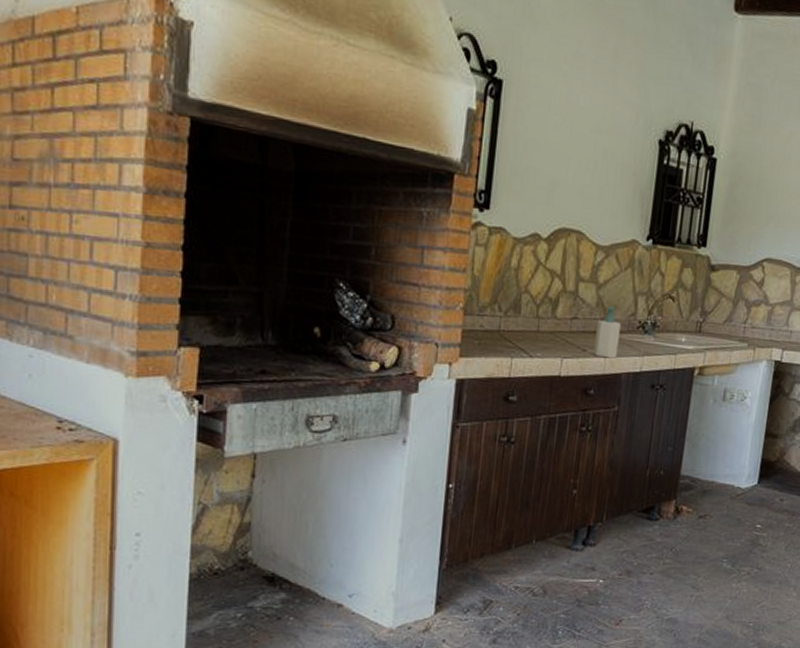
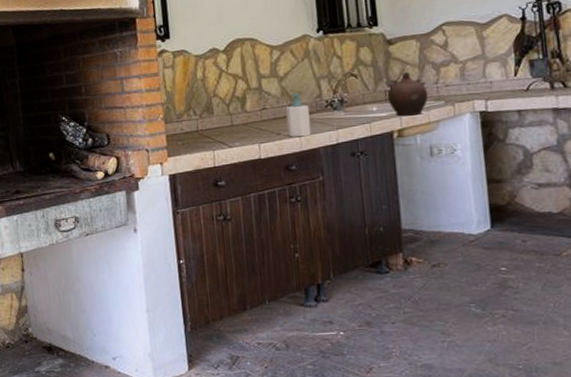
ceramic jug: none [698,304,736,354] -> present [387,71,429,116]

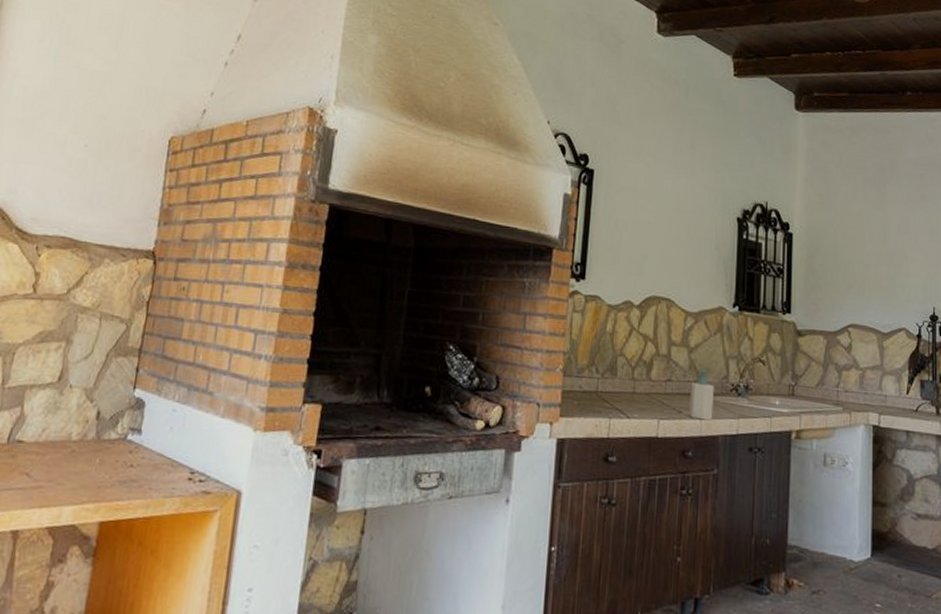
ceramic jug: present [387,71,429,116] -> none [791,368,829,418]

